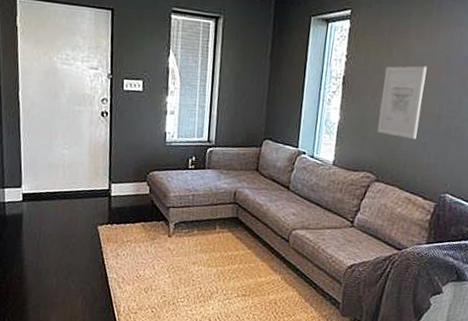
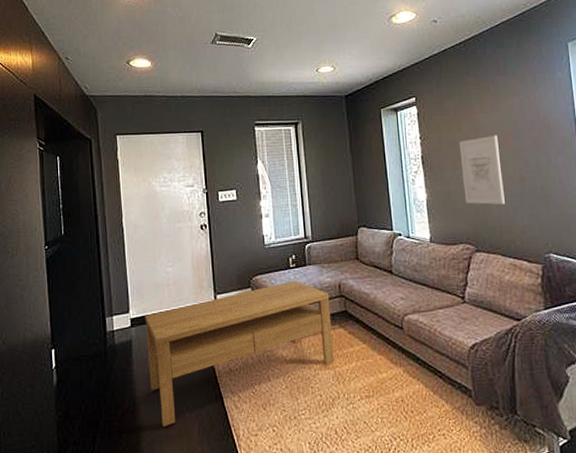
coffee table: none [37,181,224,295] -> present [145,281,334,428]

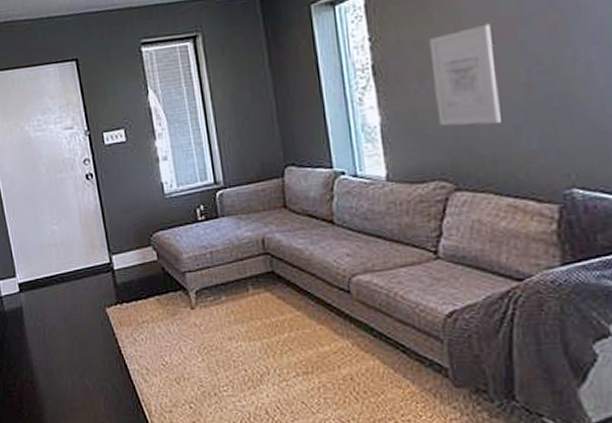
coffee table: present [145,281,334,428] -> none [33,236,260,400]

